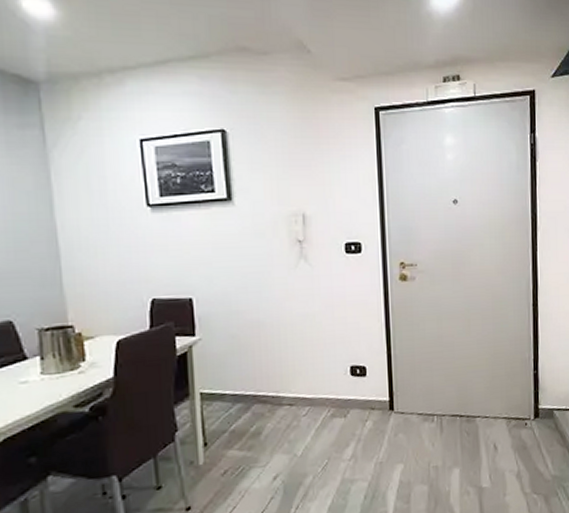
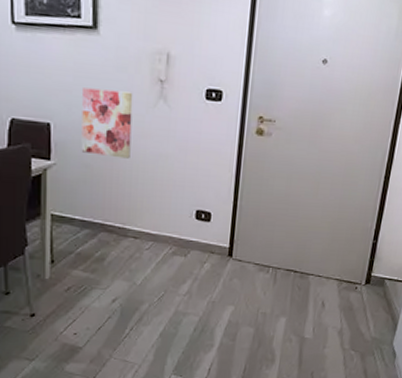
wall art: none [223,256,277,324] -> present [81,88,133,159]

